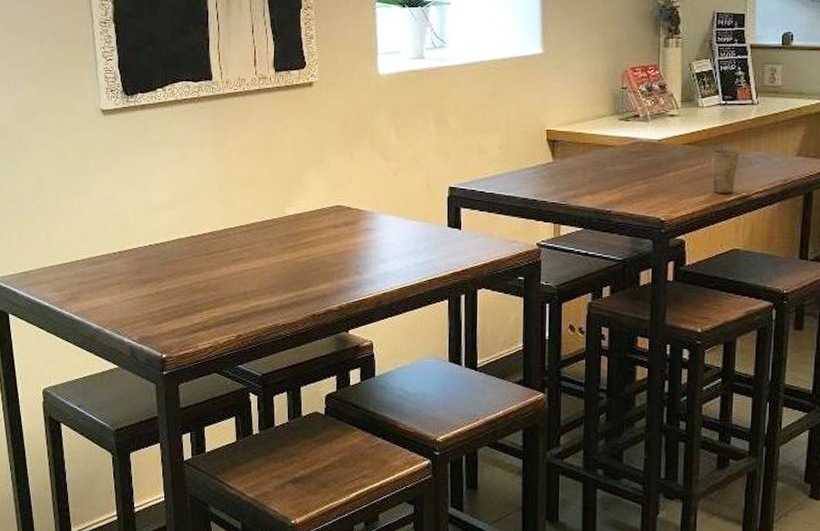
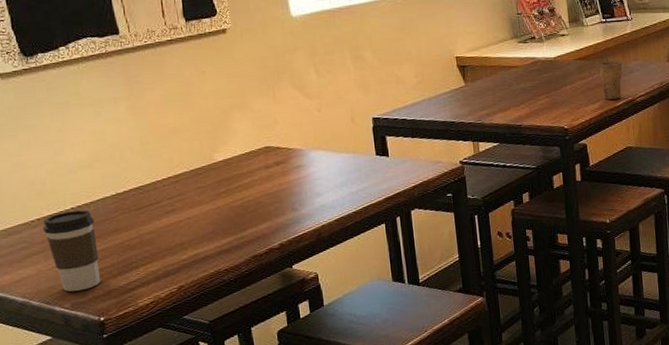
coffee cup: none [123,248,169,326] -> present [43,210,100,292]

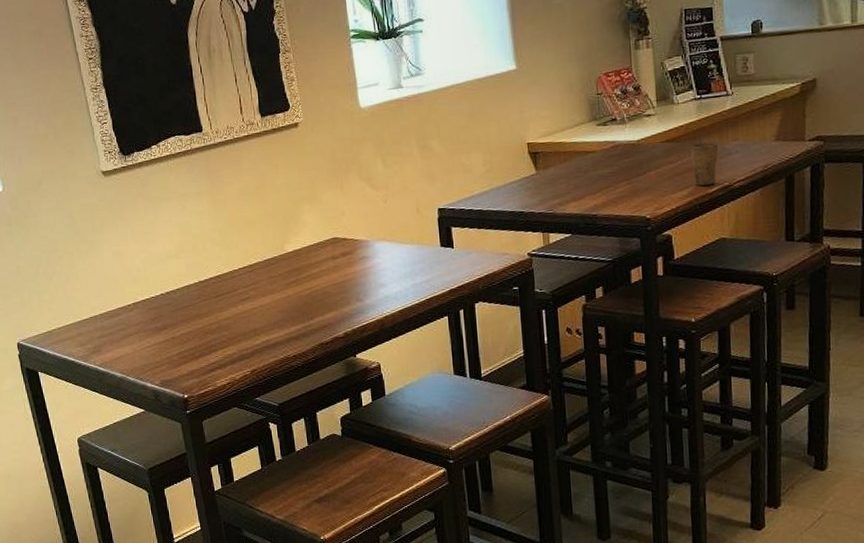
coffee cup: present [43,210,100,292] -> none [138,296,184,371]

